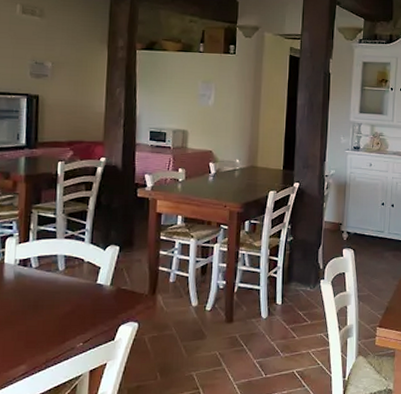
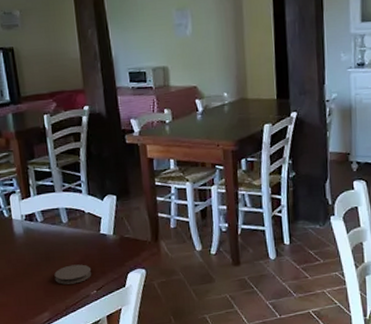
coaster: none [39,314,82,335] -> present [54,264,92,285]

